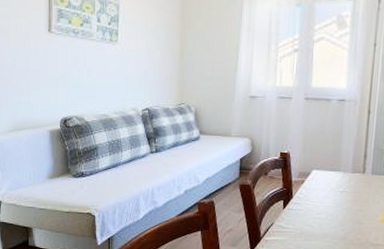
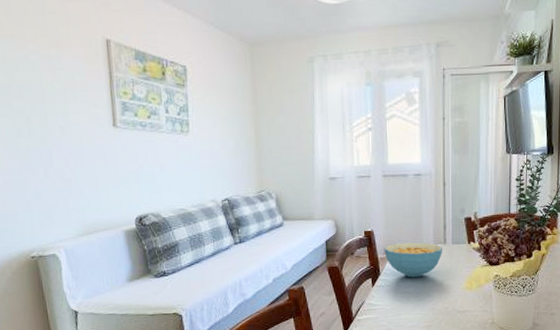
cereal bowl: none [299,168,362,205] -> present [384,242,443,278]

